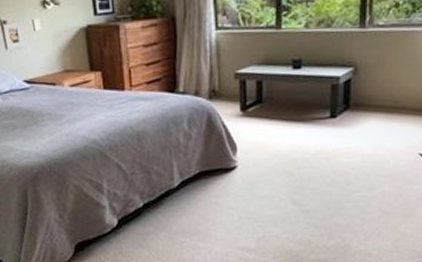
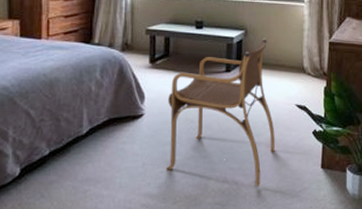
armchair: none [263,76,392,245] -> present [166,39,275,186]

